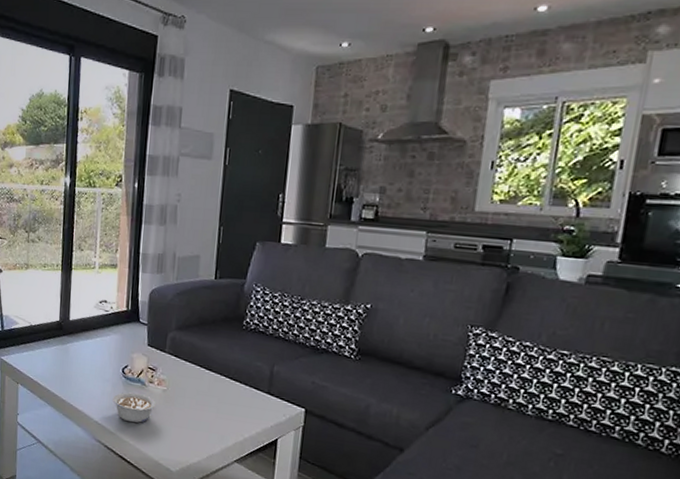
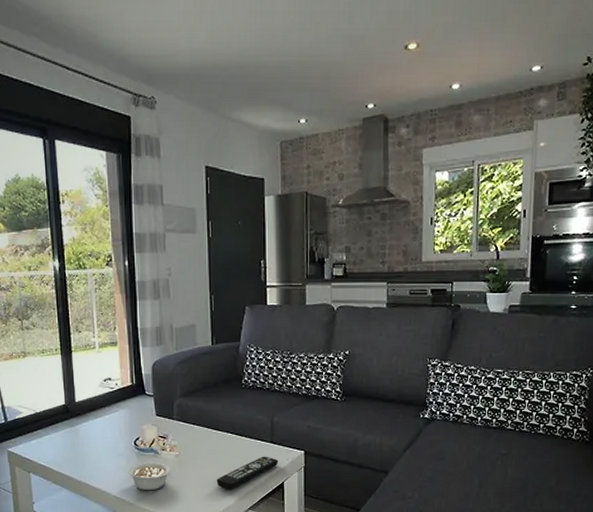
remote control: none [203,406,275,437] -> present [216,456,279,490]

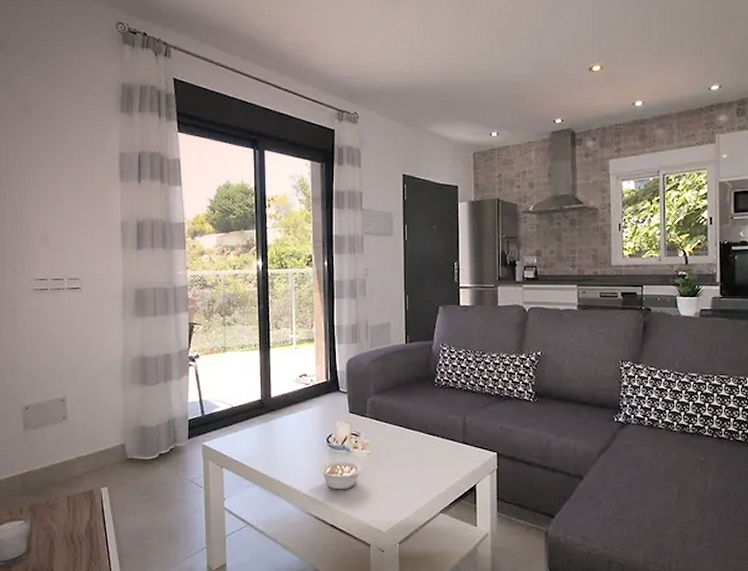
remote control: present [216,456,279,490] -> none [407,457,471,491]

